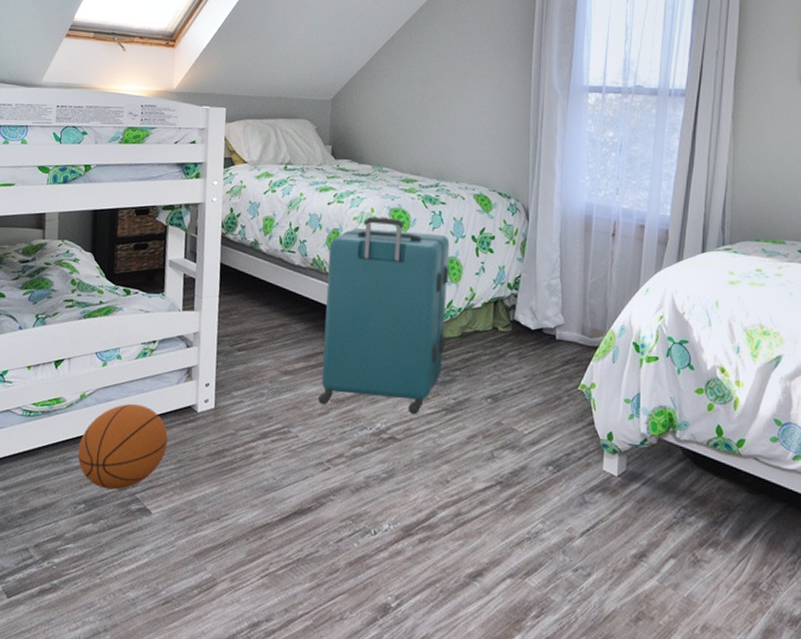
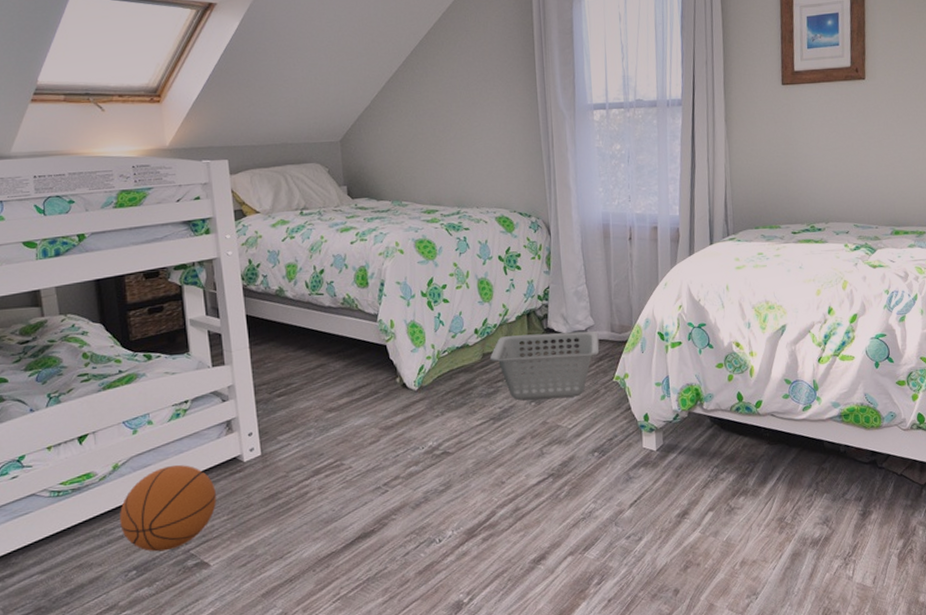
suitcase: present [318,216,450,414] -> none [358,249,485,435]
laundry basket: none [450,322,568,401] -> present [489,331,600,401]

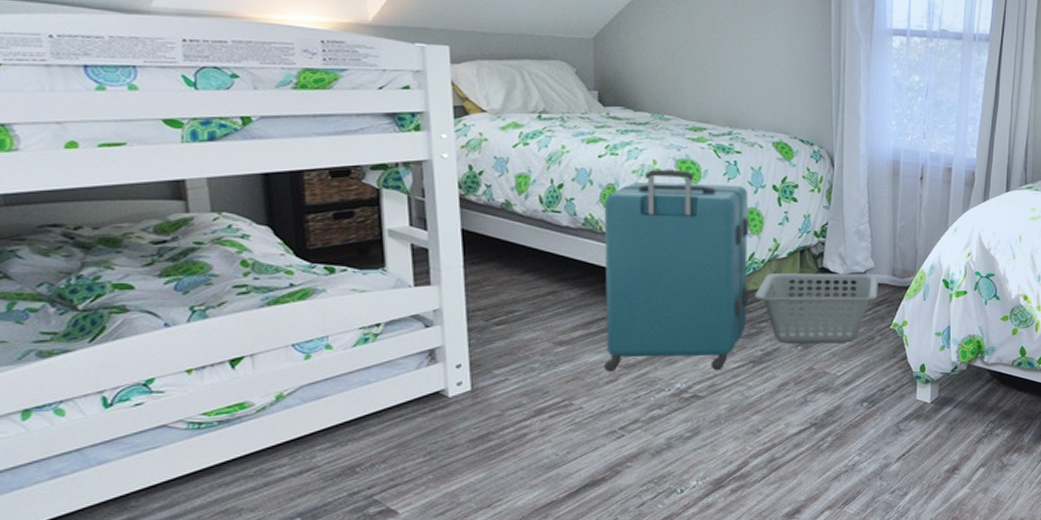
basketball: present [120,465,216,552] -> none [282,398,410,497]
suitcase: none [358,249,485,435] -> present [604,169,749,373]

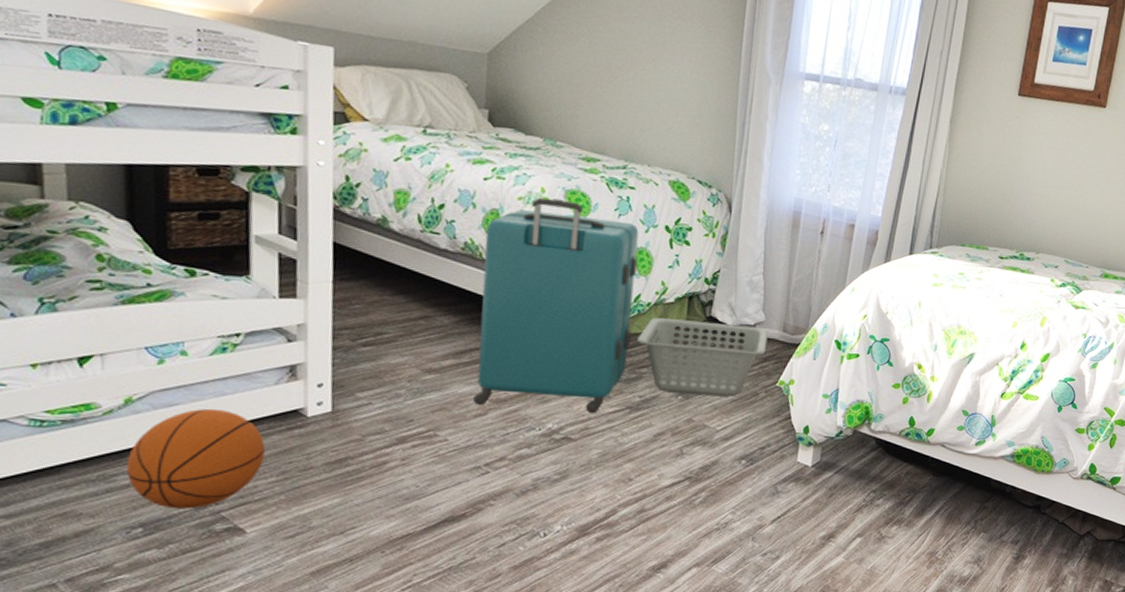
basketball: none [282,398,410,497] -> present [126,409,265,509]

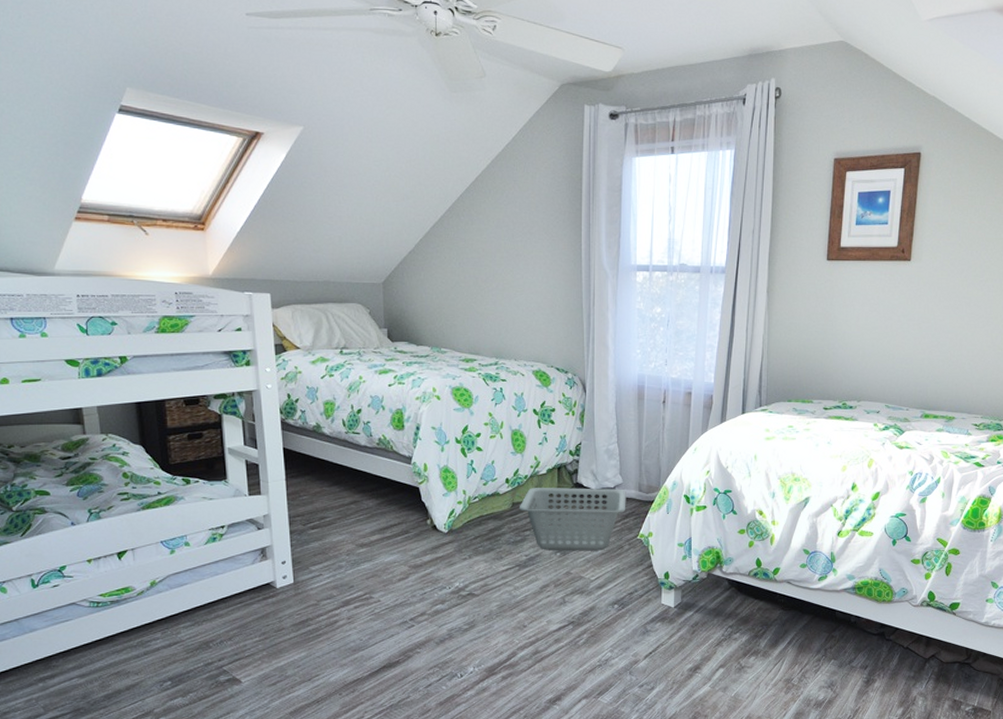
basketball: present [126,409,265,509] -> none [156,587,249,666]
suitcase: present [473,197,639,413] -> none [394,395,514,572]

